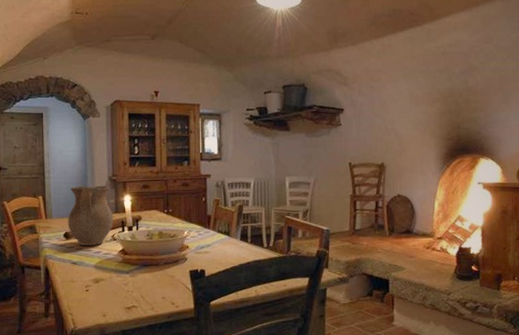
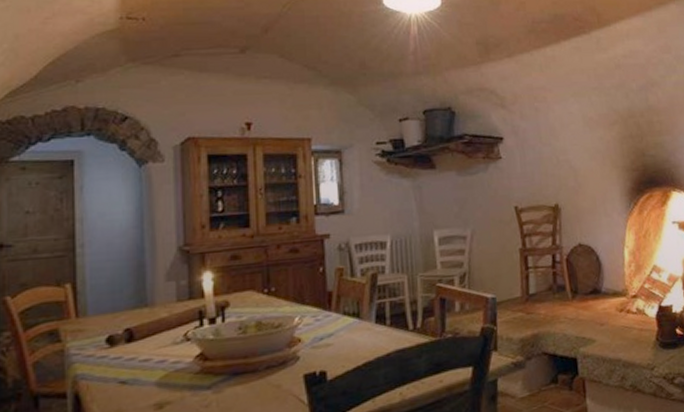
ceramic pitcher: present [67,186,114,246] -> none [112,260,186,354]

